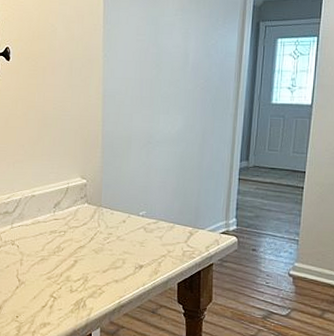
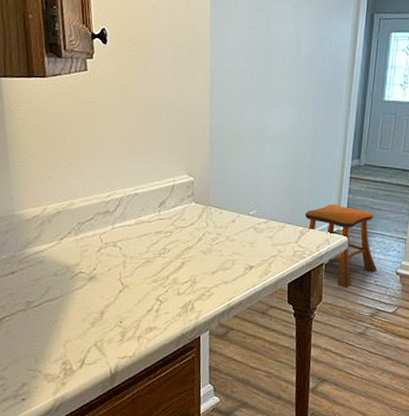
stool: none [194,205,269,289] -> present [305,204,378,288]

